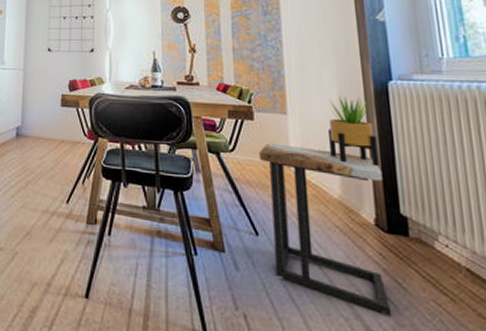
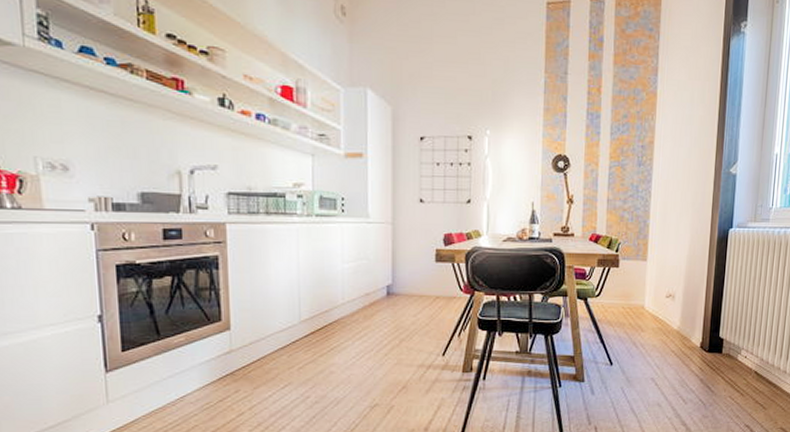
side table: present [259,143,392,316] -> none [620,287,712,412]
potted plant: present [327,95,380,167] -> none [676,242,713,301]

